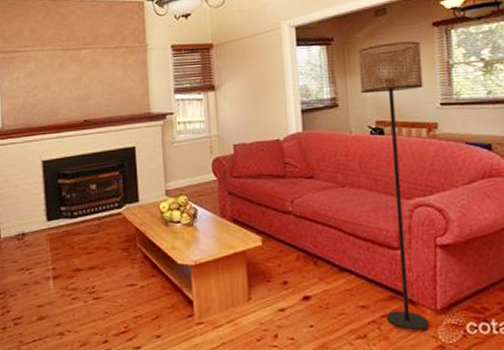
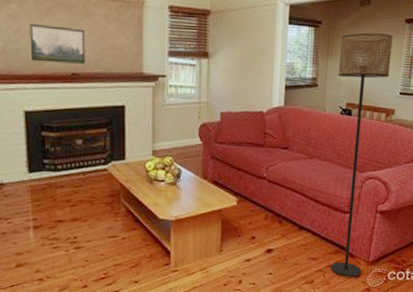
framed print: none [45,78,96,113] -> present [30,23,85,64]

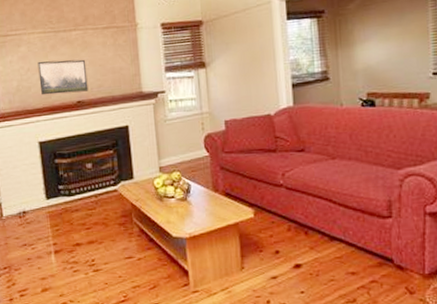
floor lamp: present [330,32,393,277] -> none [349,10,417,294]

